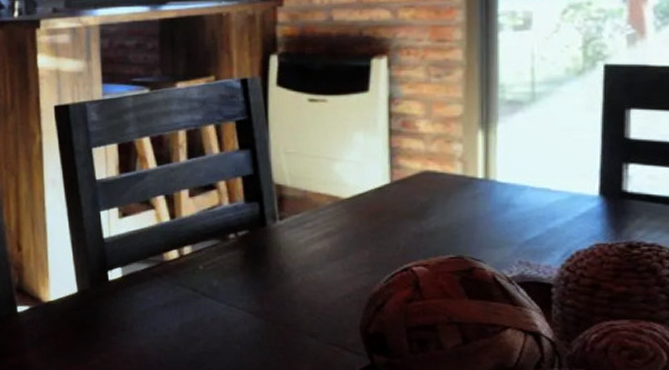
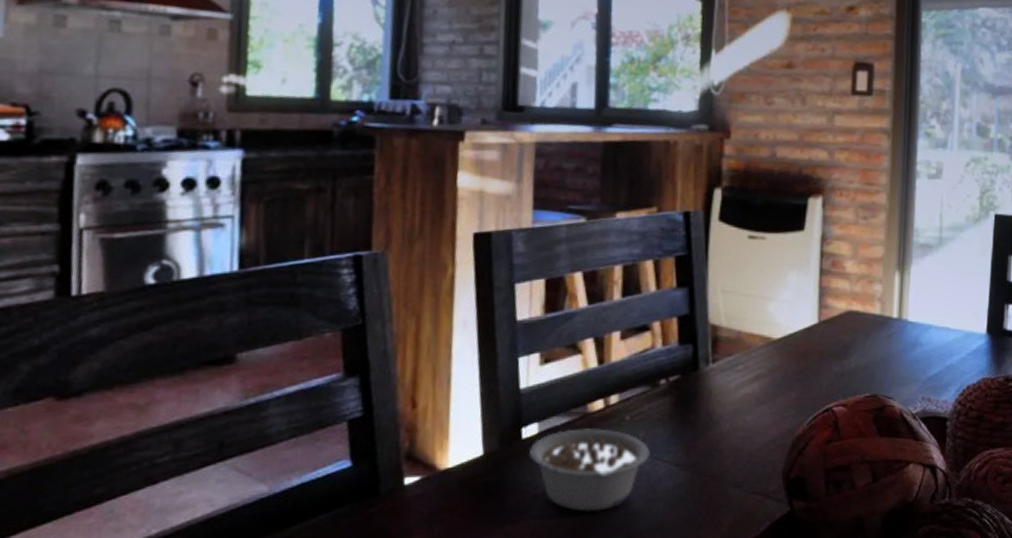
legume: none [116,274,224,348] -> present [529,428,650,511]

